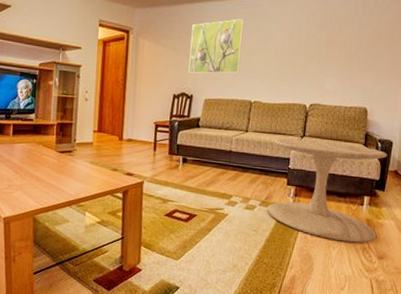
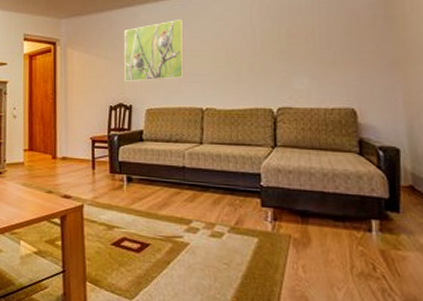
side table: present [266,138,388,243] -> none [237,150,398,282]

